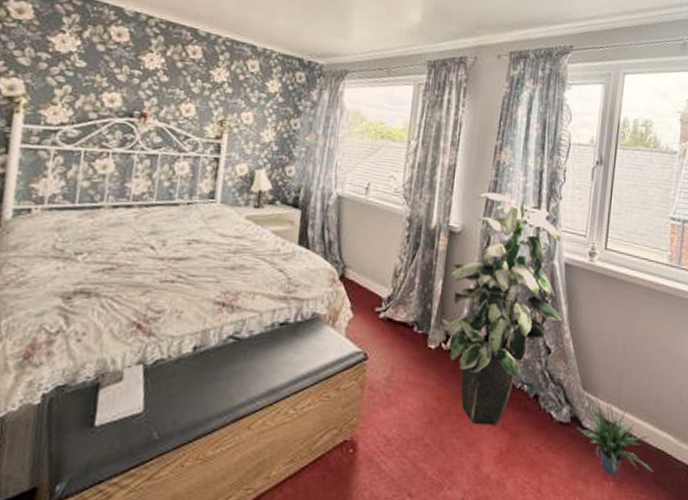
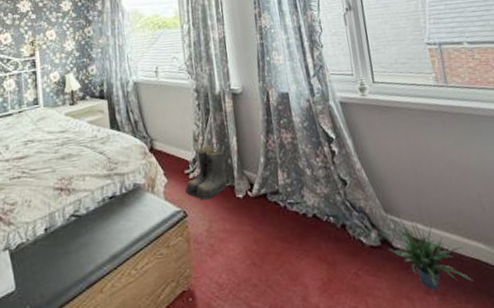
boots: none [371,284,426,344] -> present [185,145,228,200]
indoor plant: present [444,192,564,425] -> none [240,53,352,261]

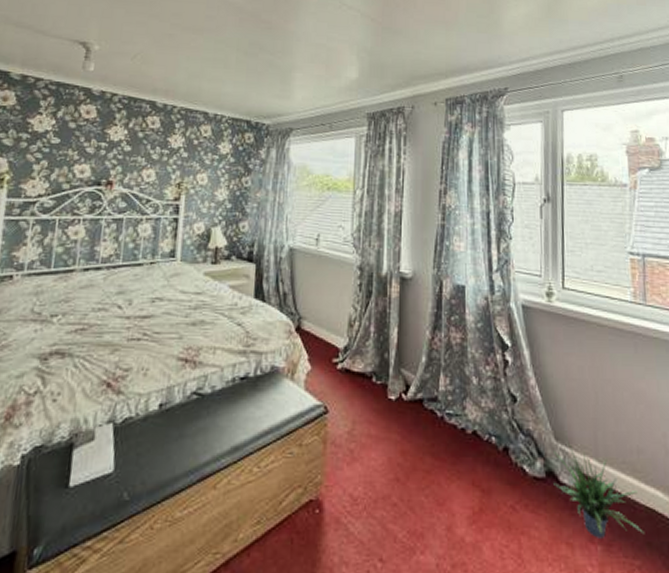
boots: present [185,145,228,200] -> none [330,333,382,396]

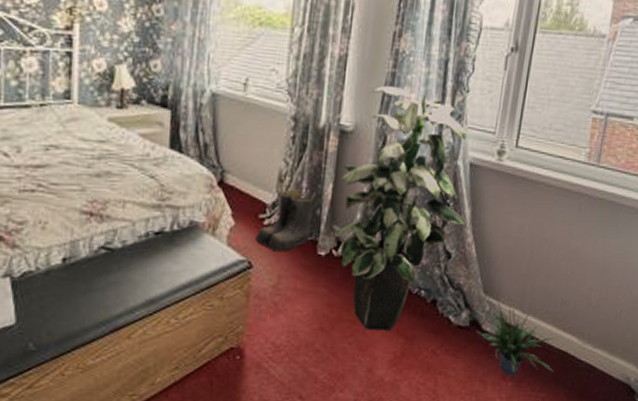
boots: none [330,333,382,396] -> present [255,189,315,252]
indoor plant: none [403,237,527,482] -> present [334,86,467,331]

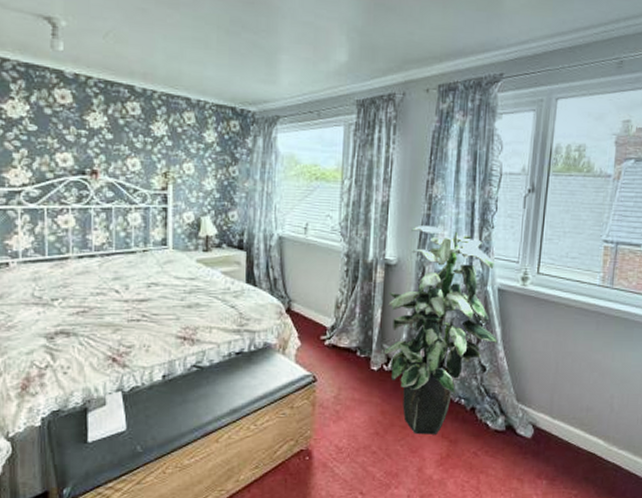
boots: present [255,189,315,252] -> none [318,314,367,368]
potted plant: present [476,295,555,376] -> none [511,403,584,475]

